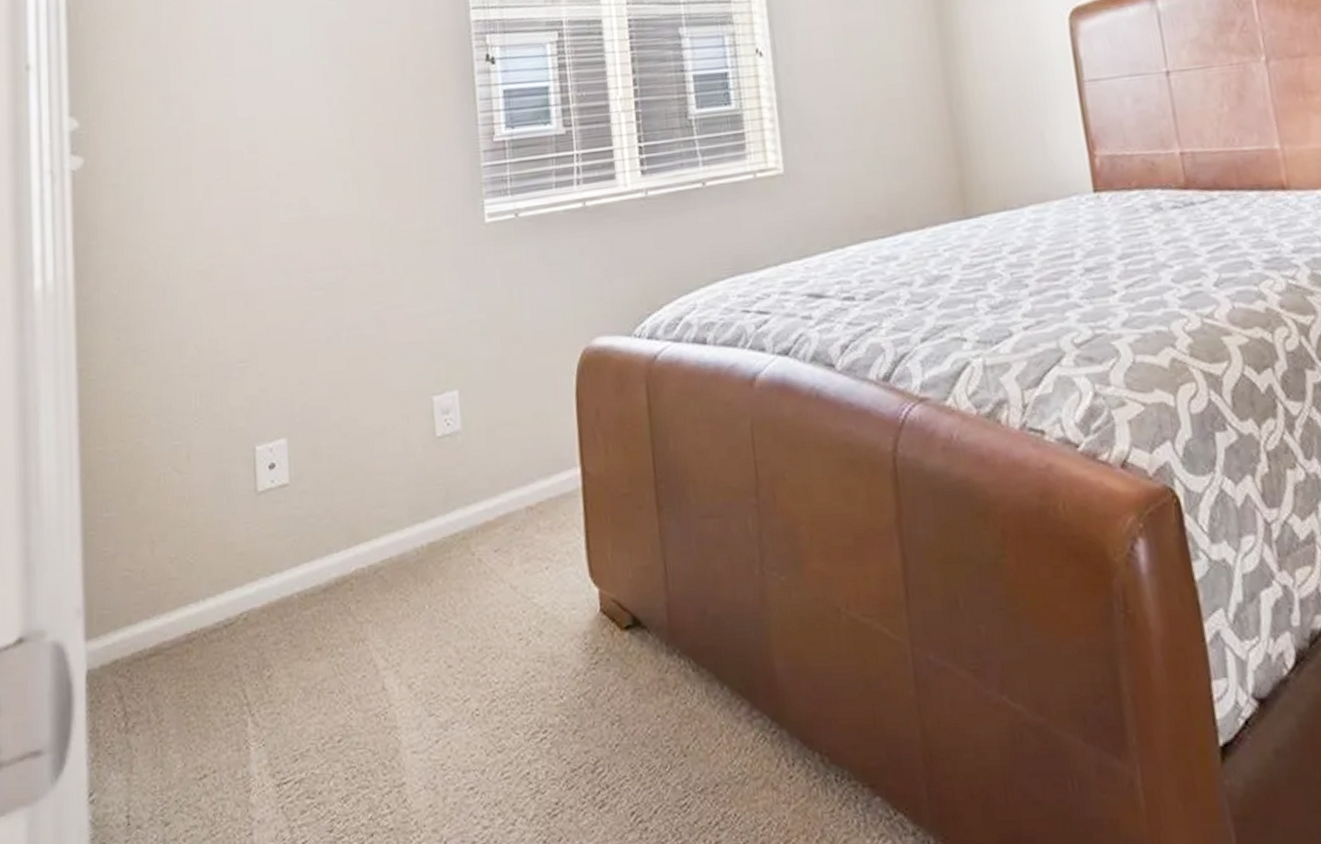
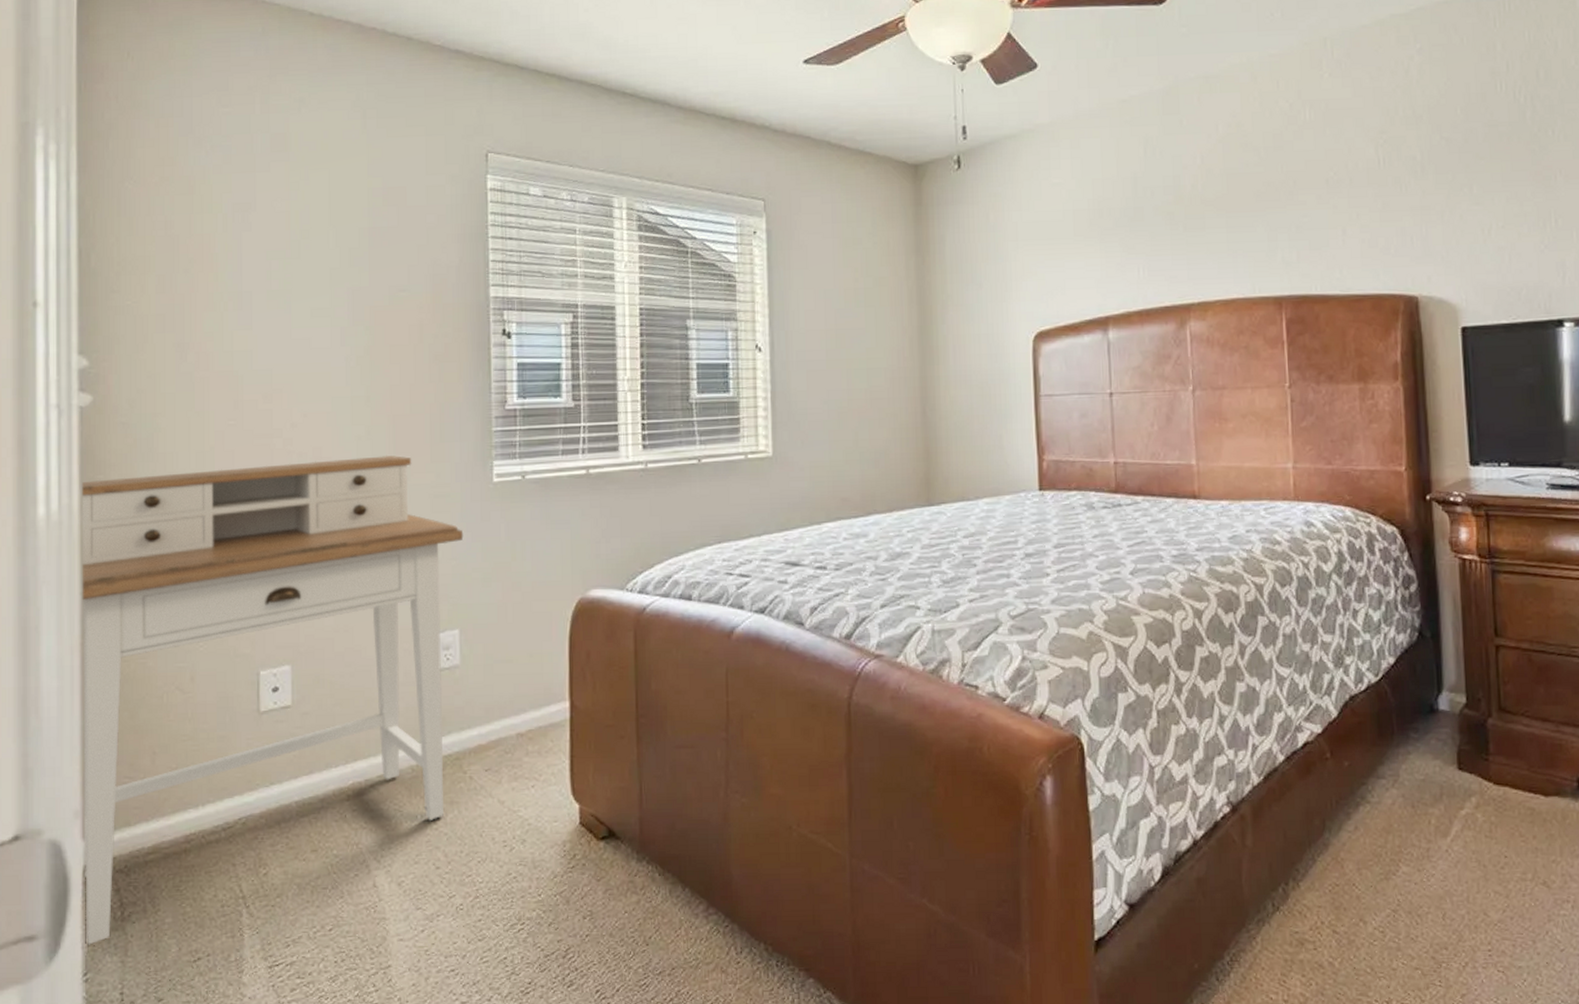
desk: none [75,200,458,761] -> present [81,455,464,945]

